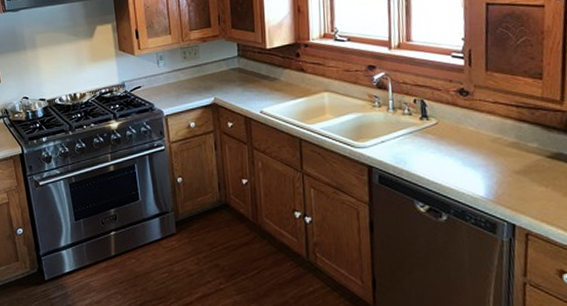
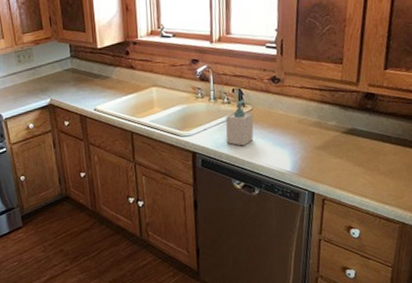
soap bottle: none [406,112,440,163] -> present [225,100,254,146]

